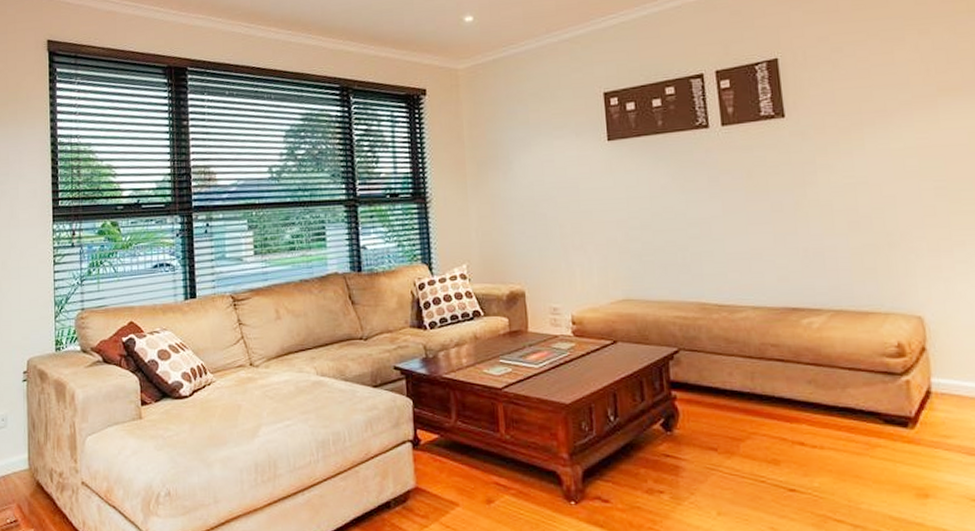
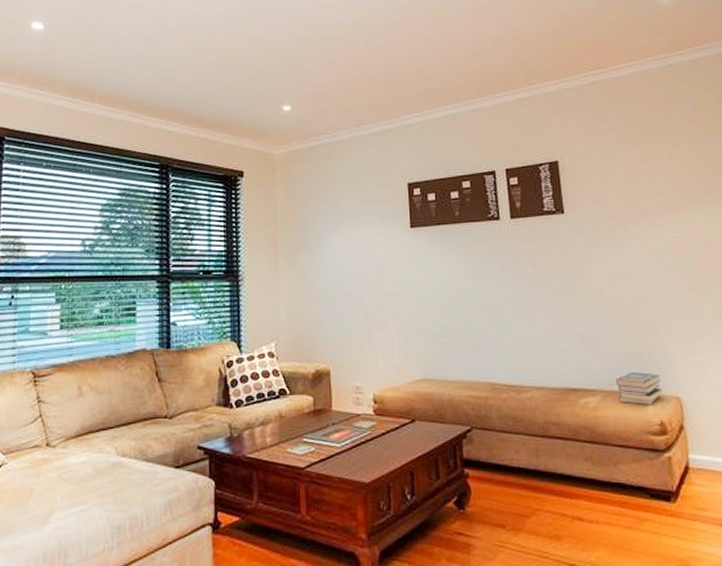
books: none [845,289,901,326] -> present [616,371,663,406]

